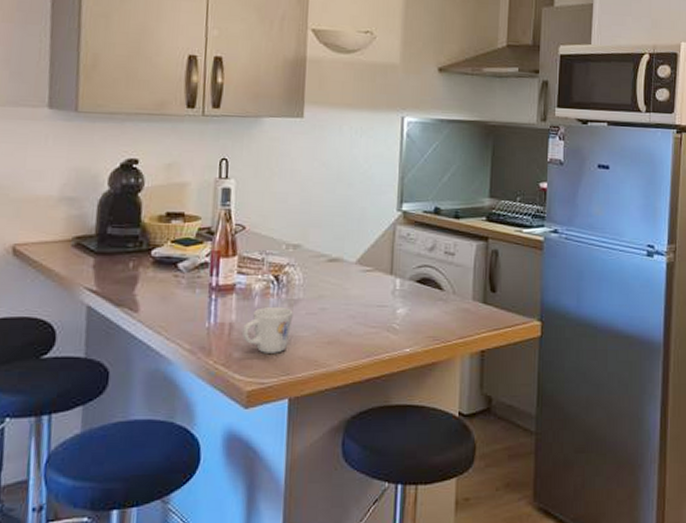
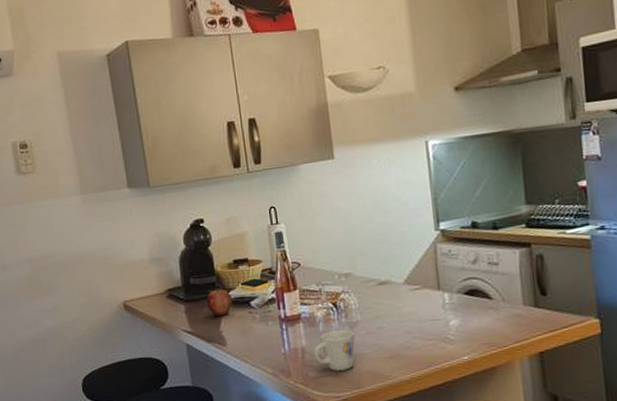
apple: none [123,242,156,276] -> present [206,288,232,316]

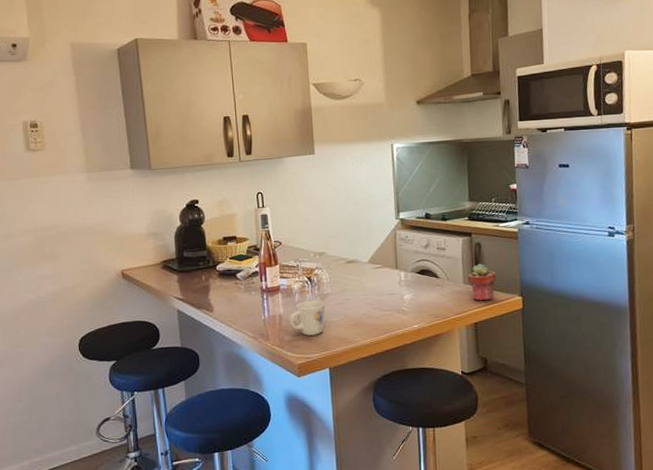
apple: present [206,288,232,316] -> none [198,261,220,286]
potted succulent: none [527,280,565,326] -> present [467,264,496,301]

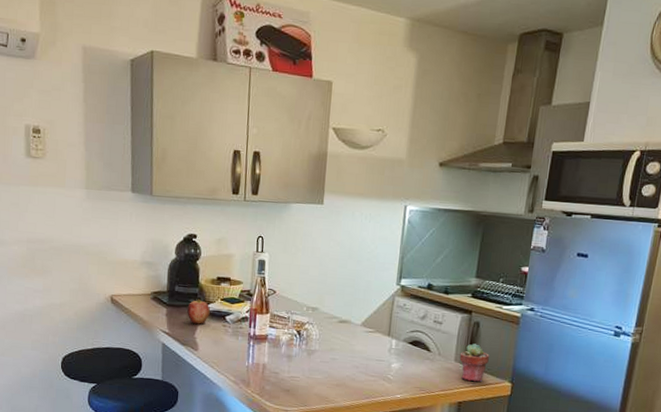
apple: none [198,261,220,286] -> present [187,299,210,324]
mug: present [288,300,325,336] -> none [272,354,311,390]

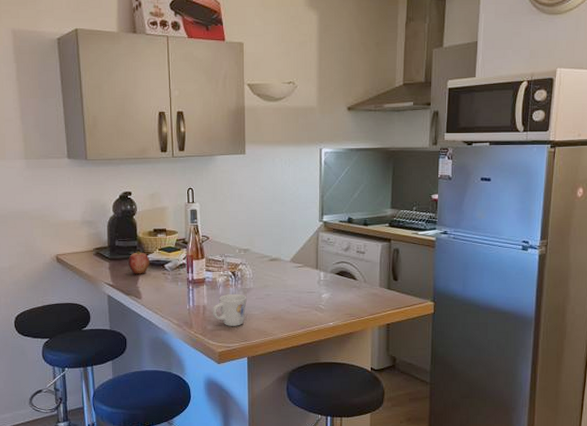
mug: none [272,354,311,390] -> present [212,293,247,326]
potted succulent: present [459,343,489,382] -> none [383,269,411,304]

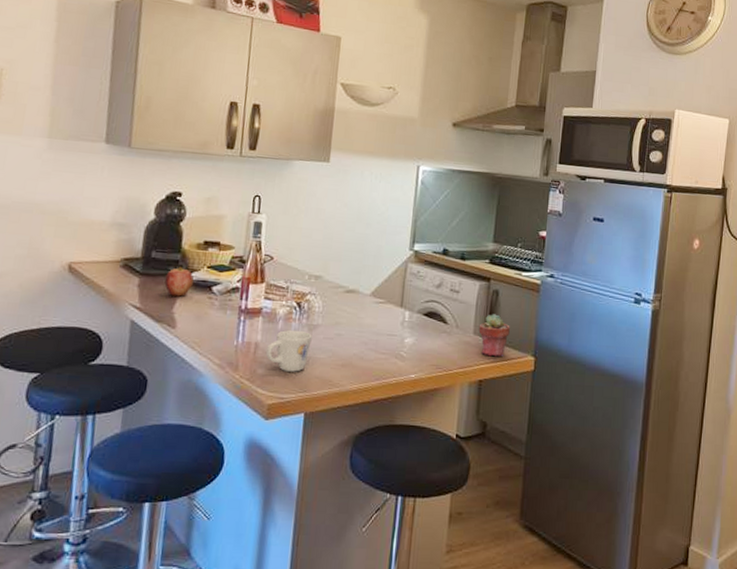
potted succulent: none [383,269,411,304] -> present [478,314,510,357]

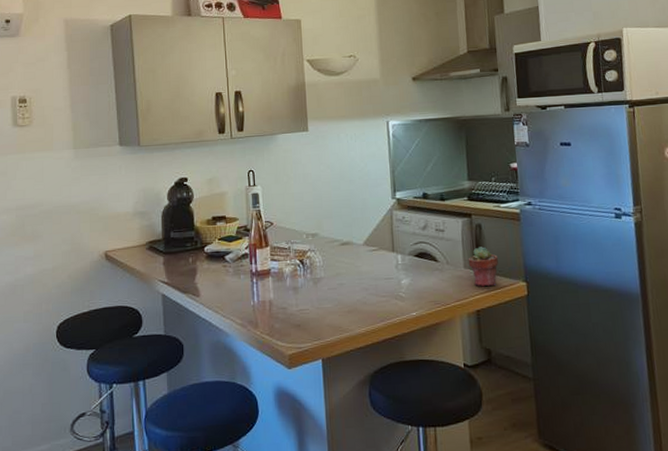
apple: present [164,266,194,297] -> none [185,242,208,269]
mug: present [265,329,312,372] -> none [279,284,318,323]

